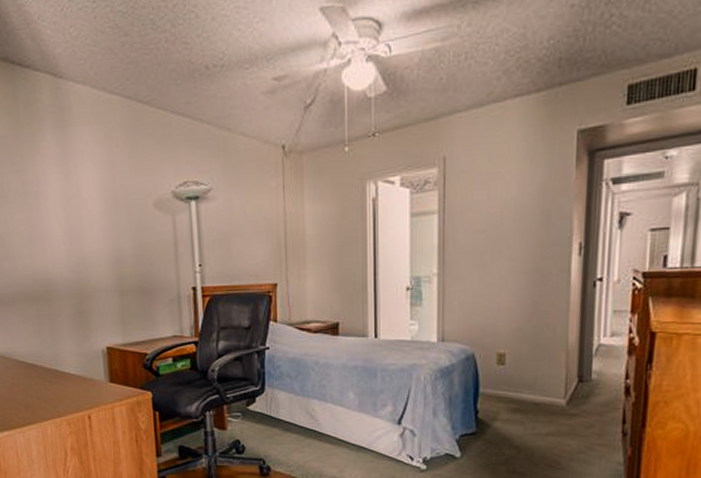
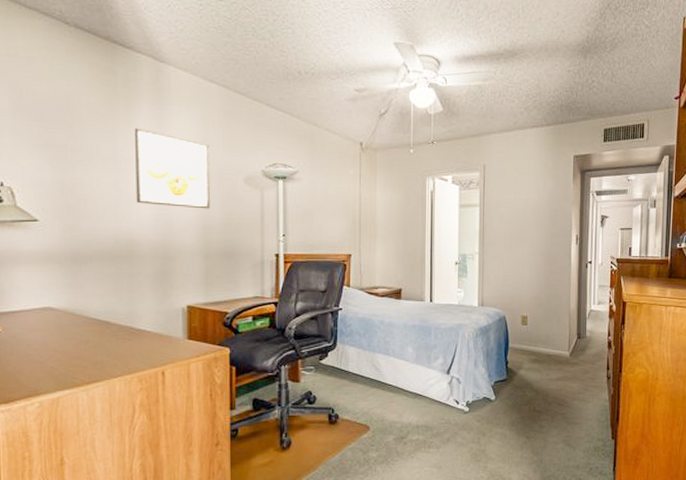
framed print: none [41,157,121,241] -> present [135,128,210,209]

